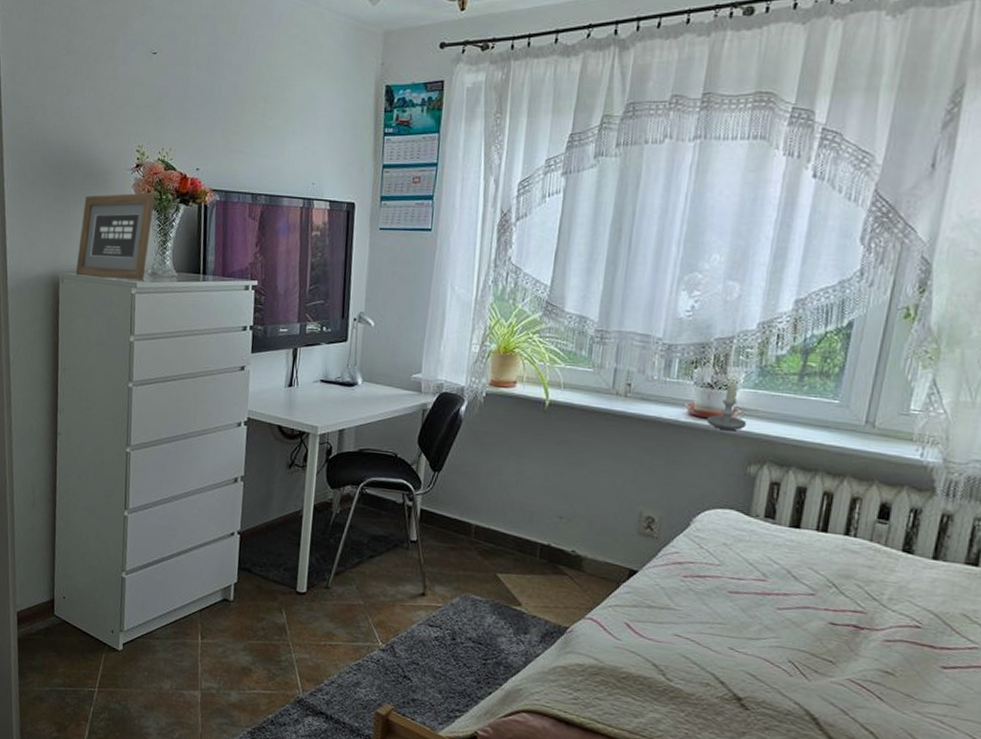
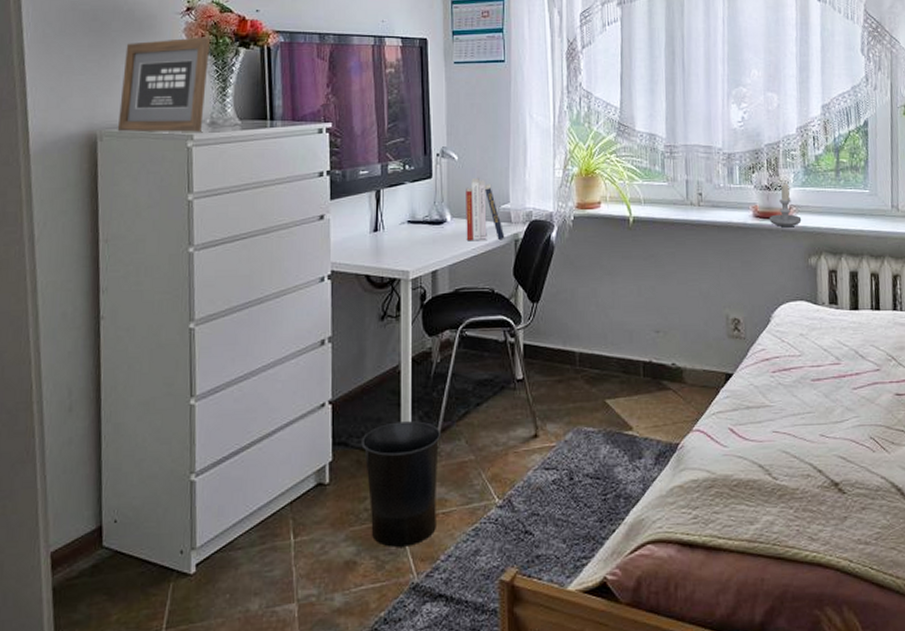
waste bin: none [263,559,334,667] -> present [361,421,440,547]
books: none [375,345,414,407] -> present [466,177,505,242]

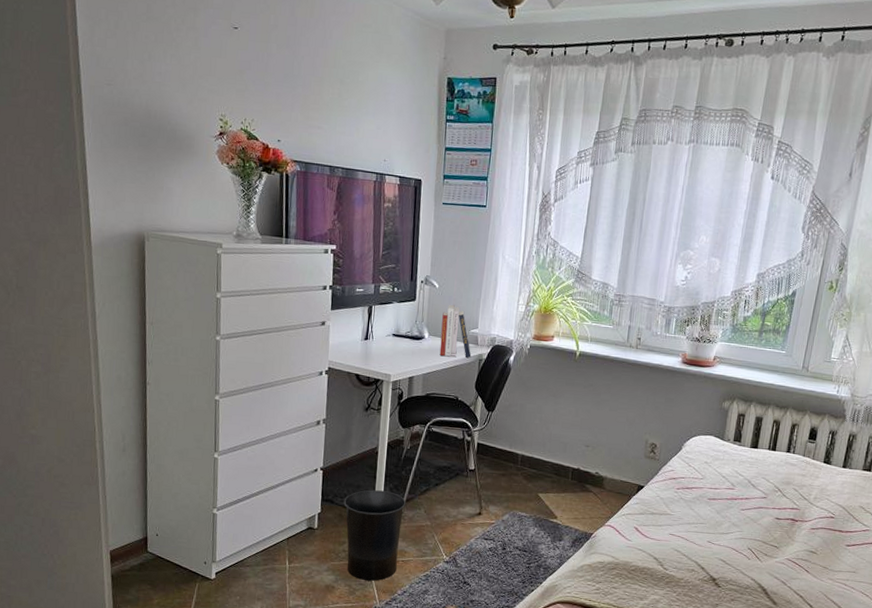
picture frame: present [117,37,211,133] -> none [161,159,239,242]
candle: present [769,182,802,228] -> none [694,336,723,375]

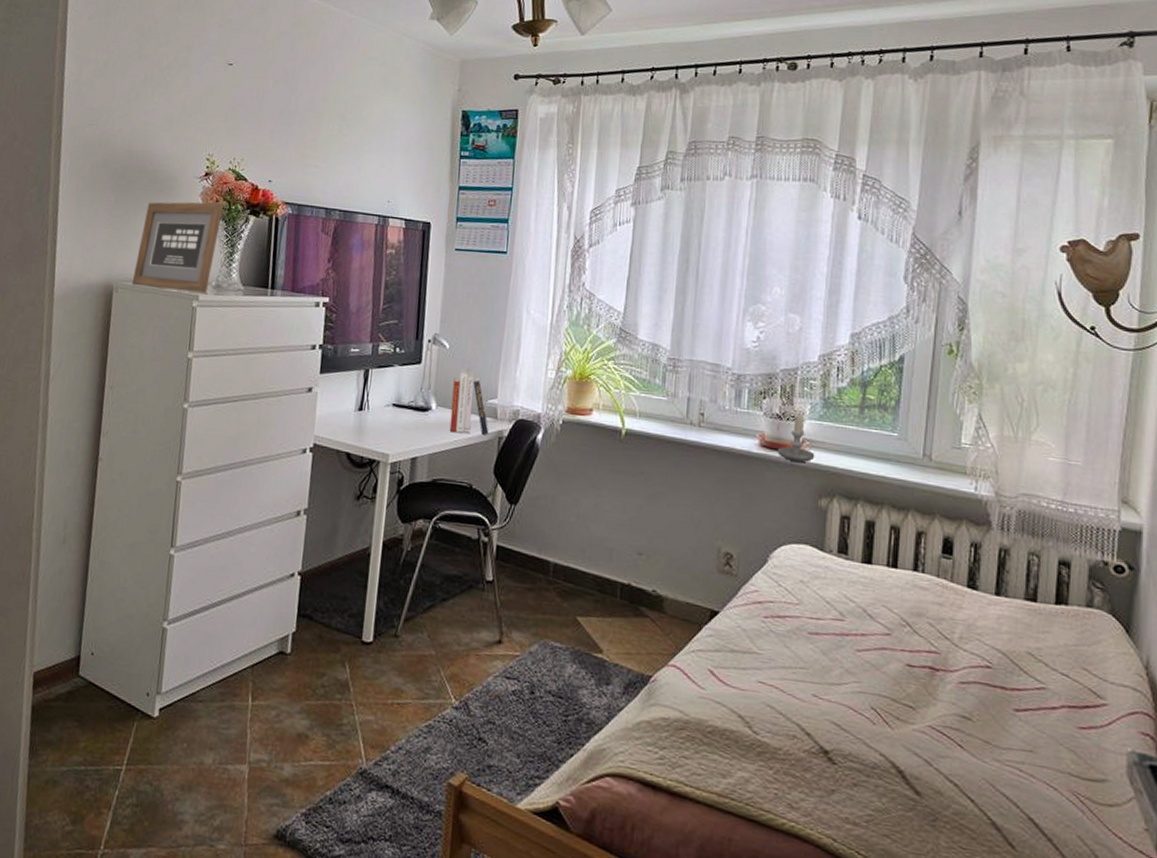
picture frame: none [161,159,239,242] -> present [131,202,224,293]
waste bin: present [344,489,405,581] -> none [325,603,404,731]
candle: none [694,336,723,375] -> present [777,412,815,463]

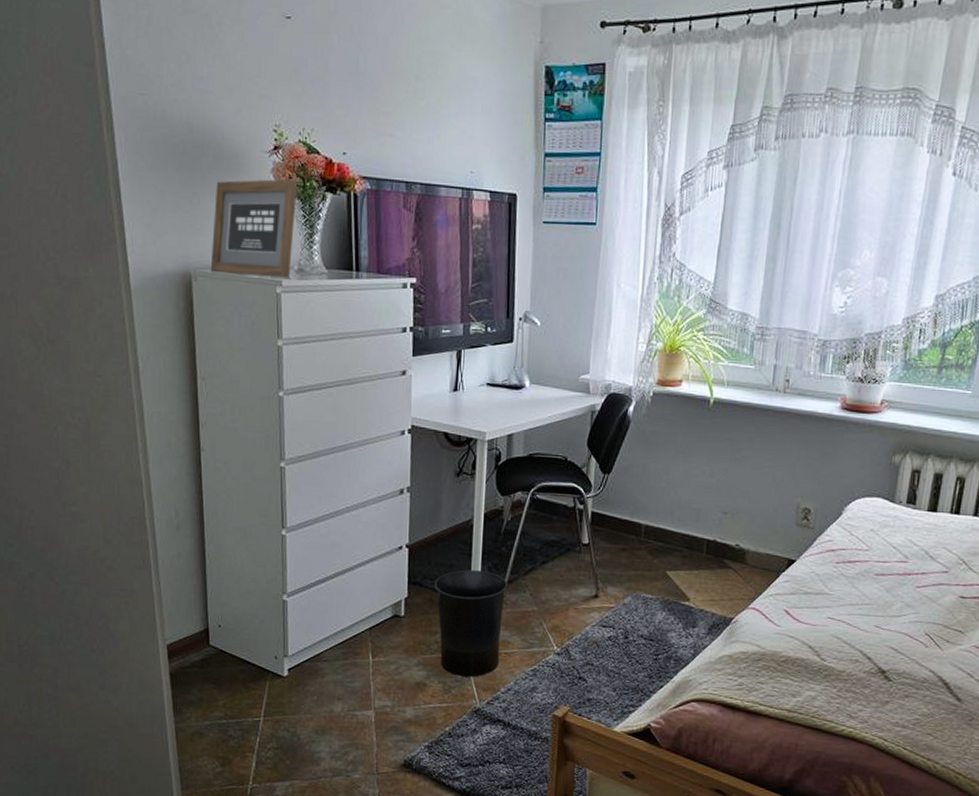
waste bin: none [325,603,404,731] -> present [434,569,507,677]
books: present [449,368,489,435] -> none [543,345,582,409]
candle: present [777,412,815,463] -> none [857,375,893,423]

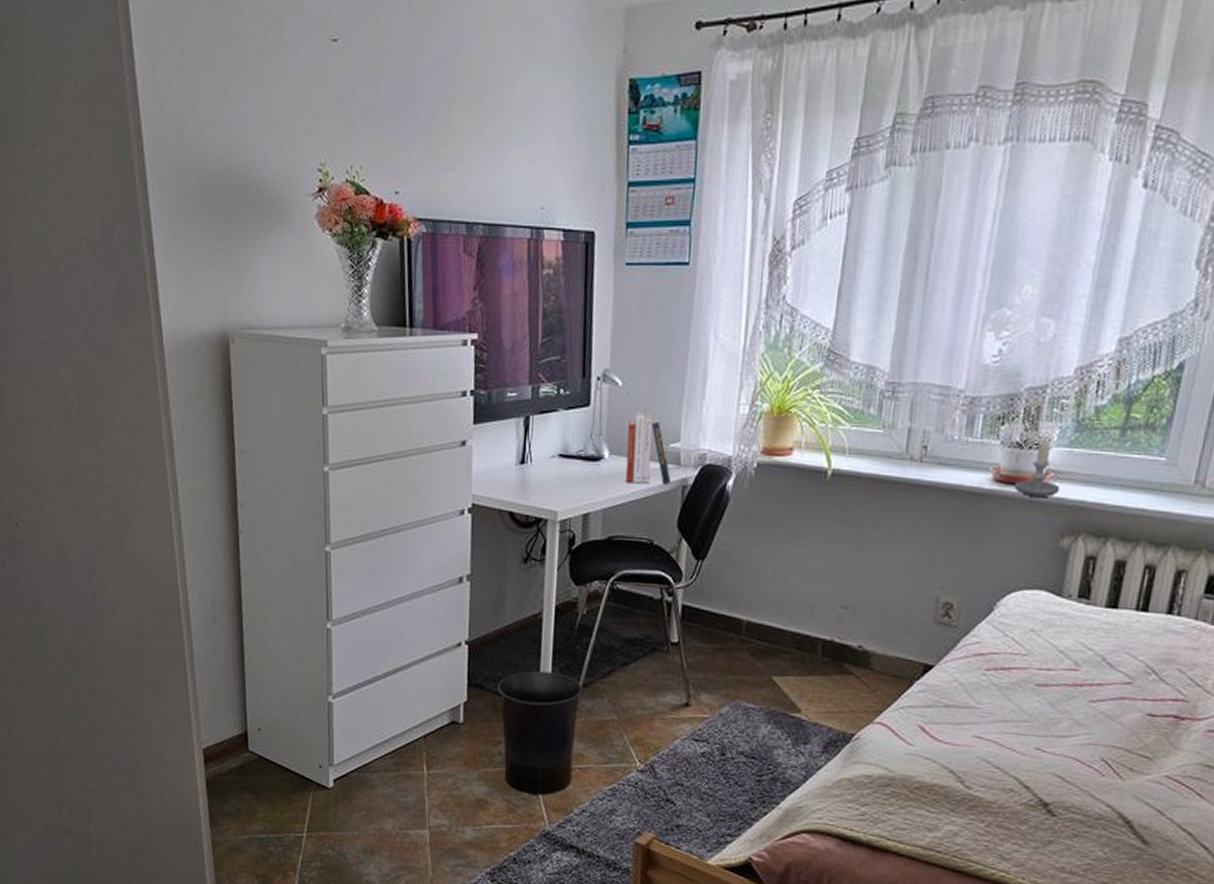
picture frame: present [210,178,298,278] -> none [249,224,345,337]
books: none [543,345,582,409] -> present [625,408,671,484]
candle: none [857,375,893,423] -> present [1013,438,1060,498]

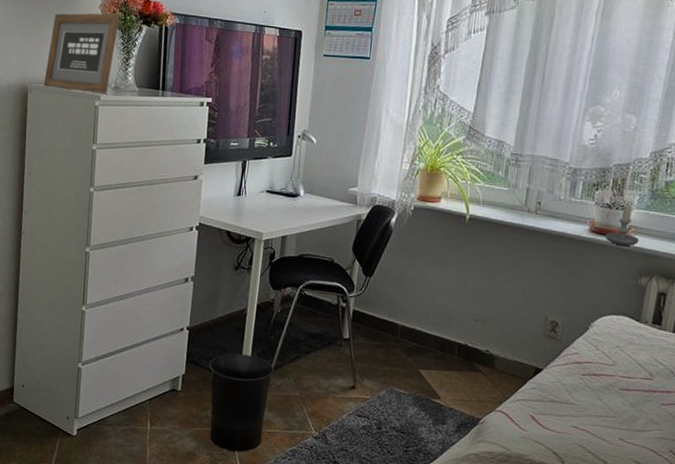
picture frame: none [249,224,345,337] -> present [43,13,121,94]
books: present [625,408,671,484] -> none [315,160,350,218]

